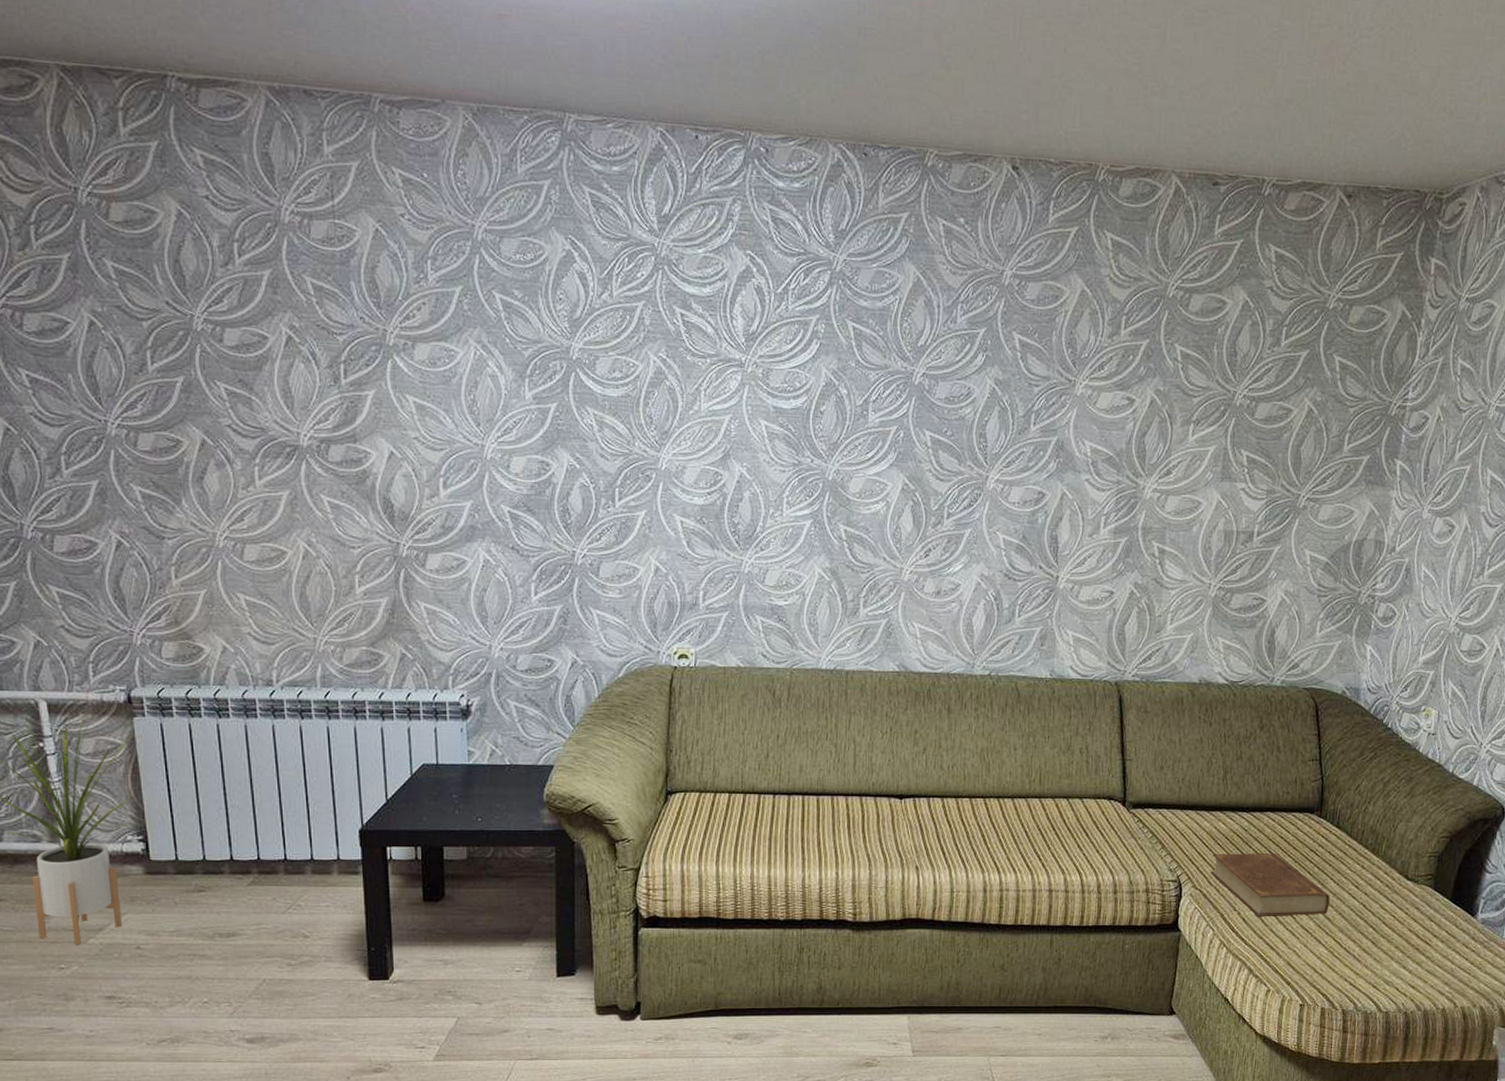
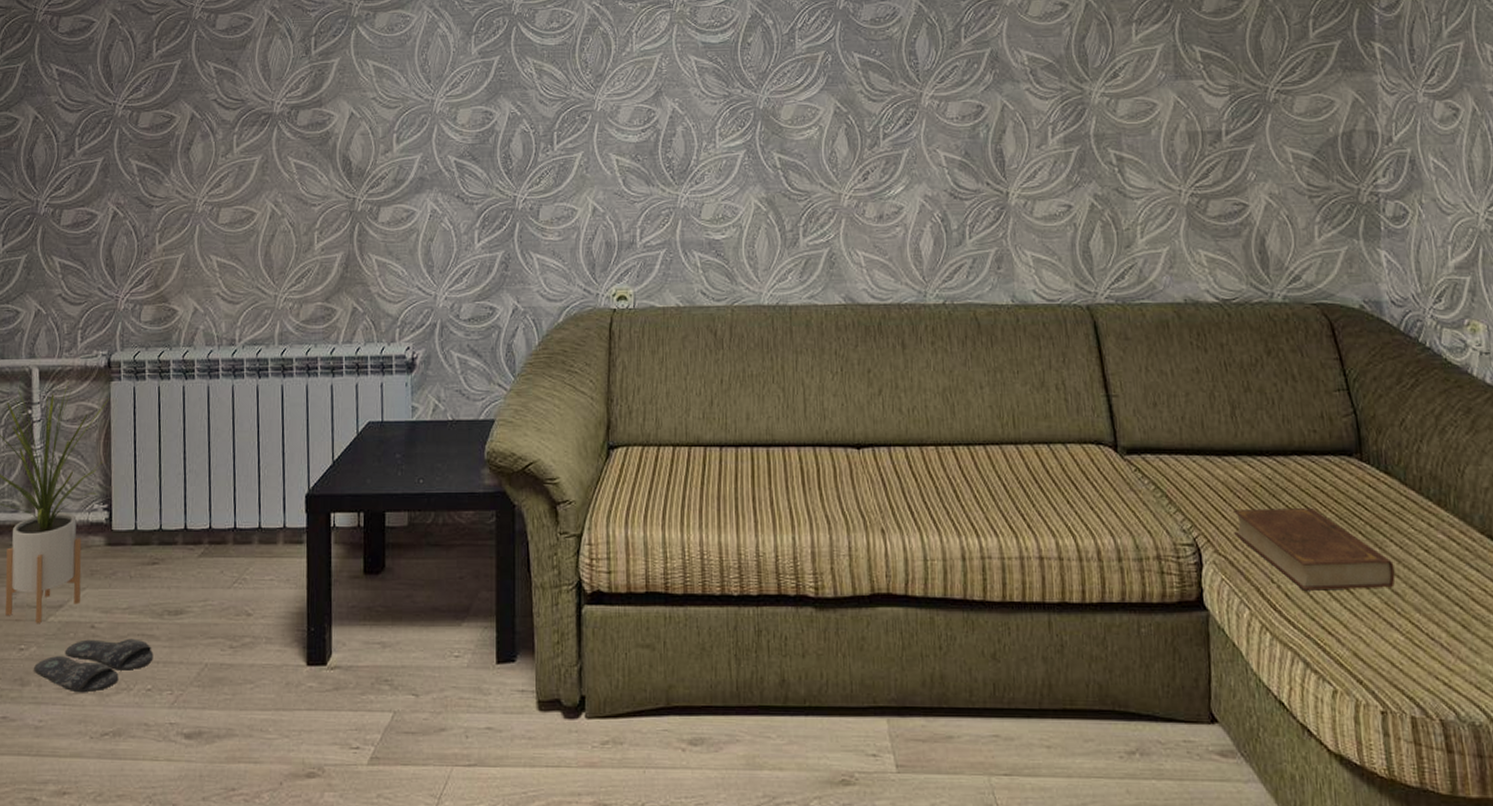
slippers: none [78,958,206,1005] -> present [34,638,152,692]

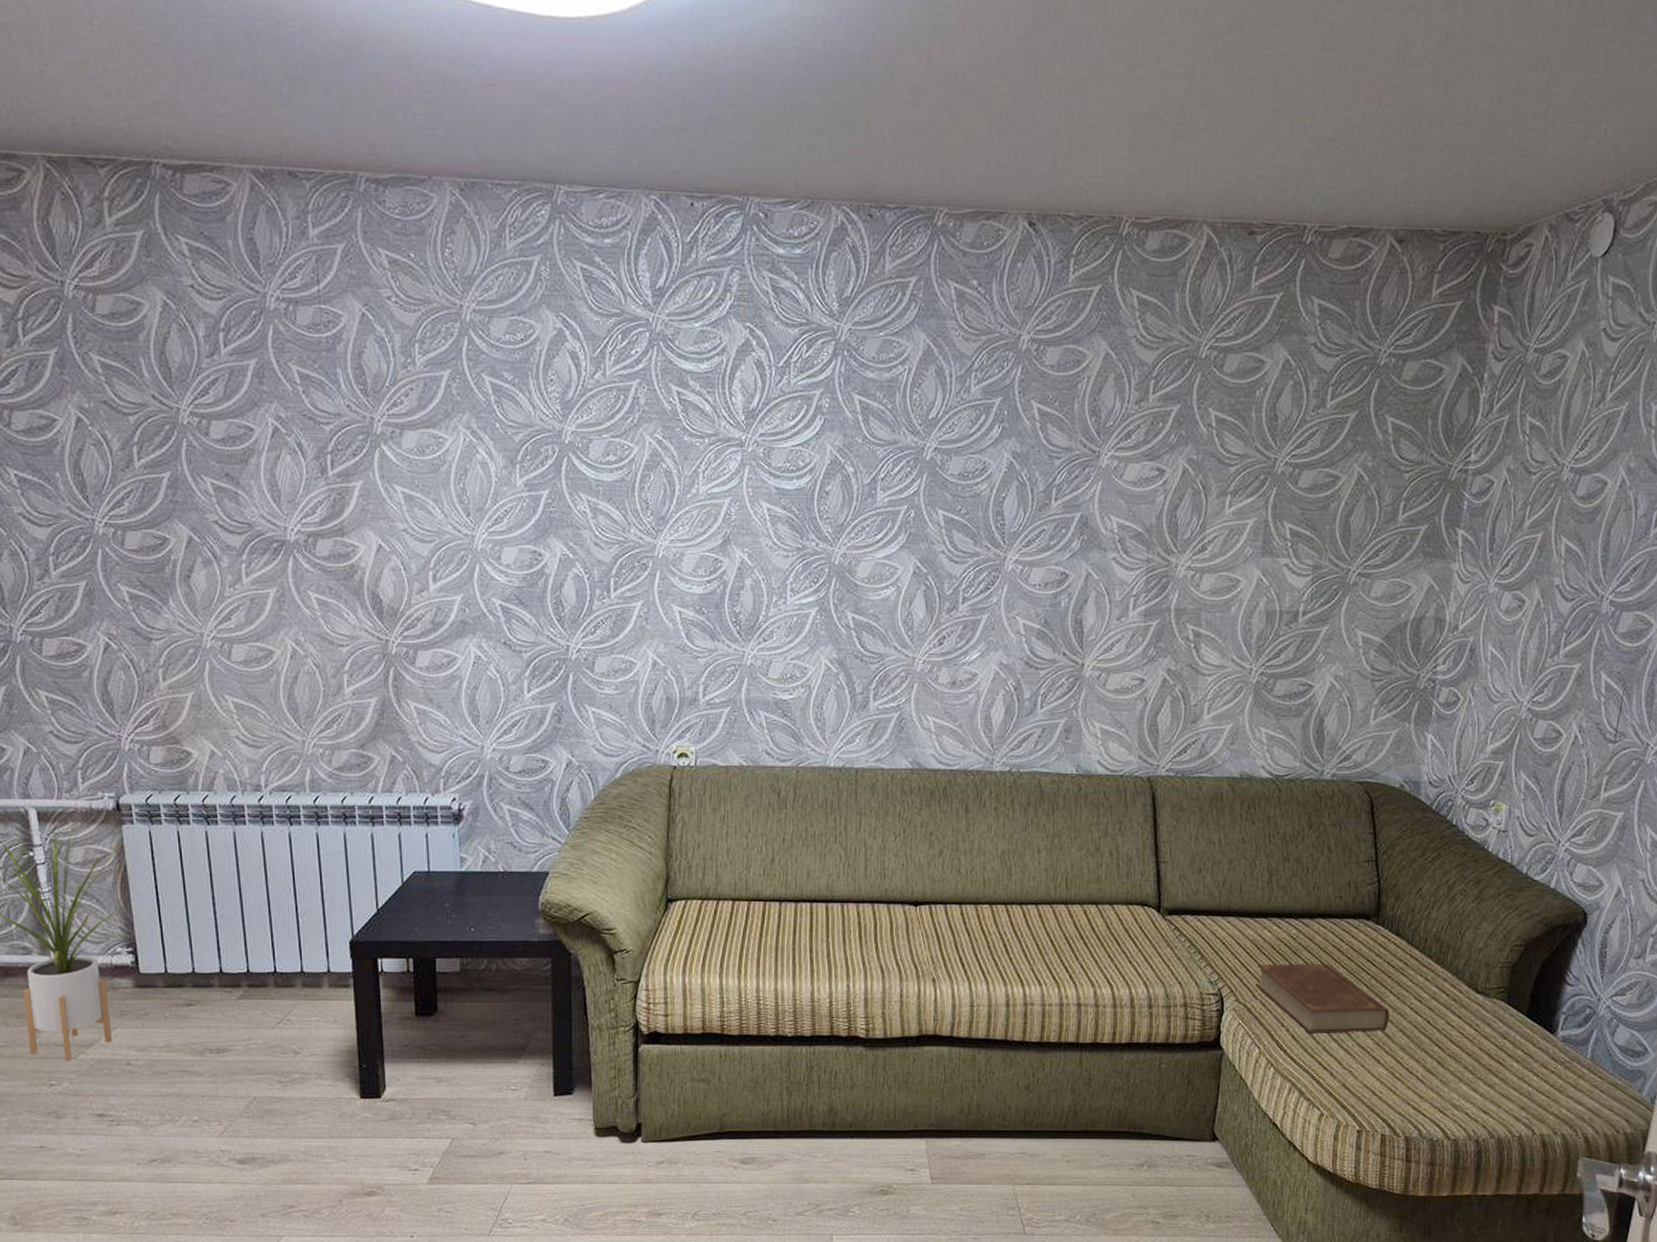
slippers: present [34,638,152,692] -> none [69,1074,196,1123]

